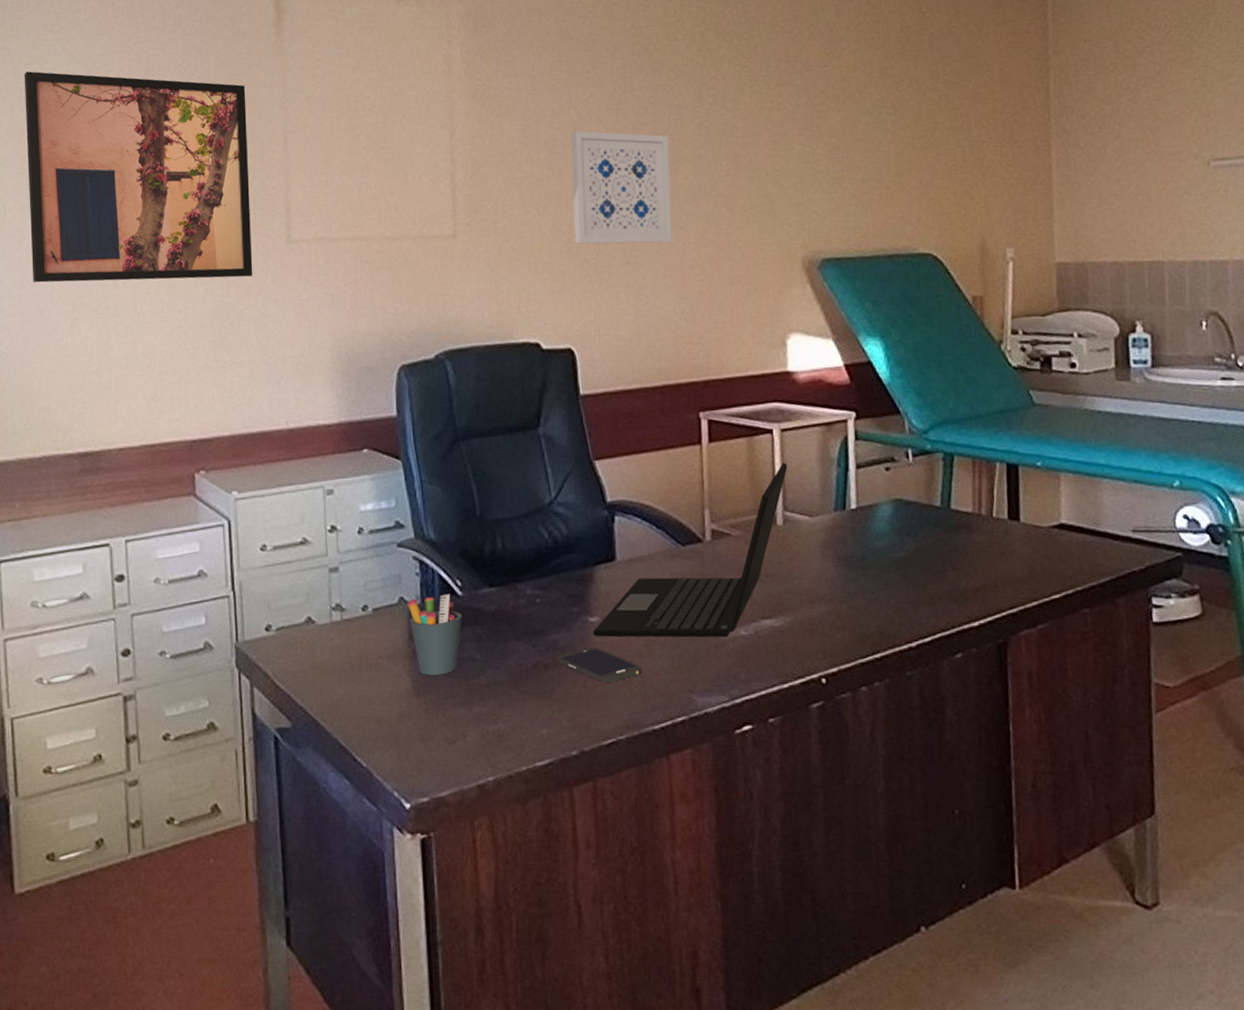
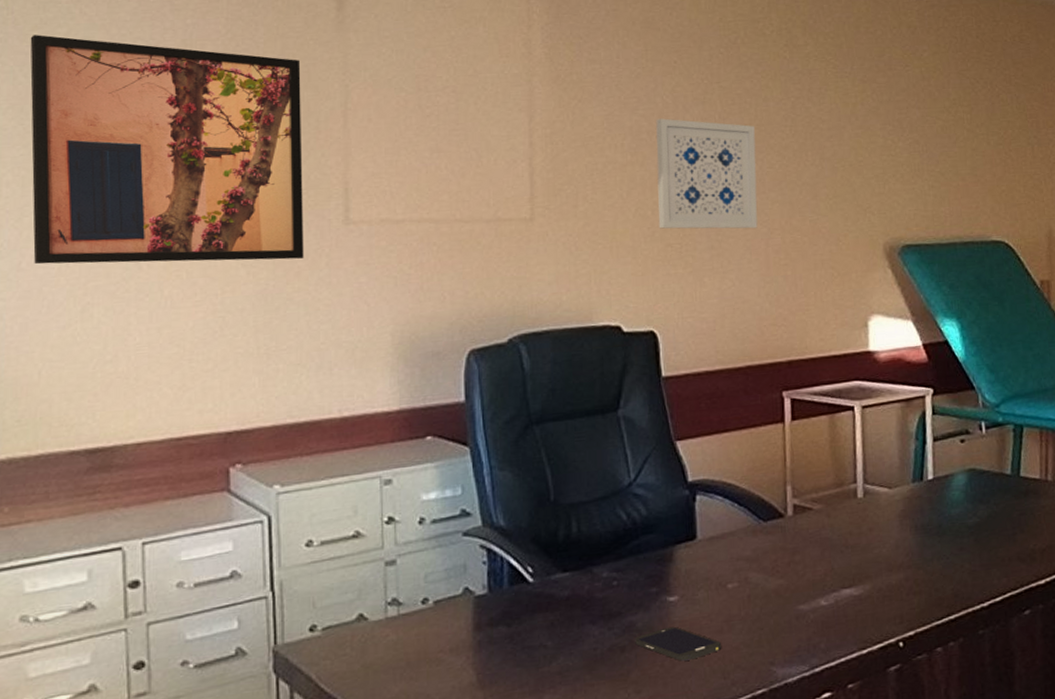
pen holder: present [407,593,462,676] -> none [473,581,533,667]
laptop: present [592,462,788,638] -> none [671,437,868,616]

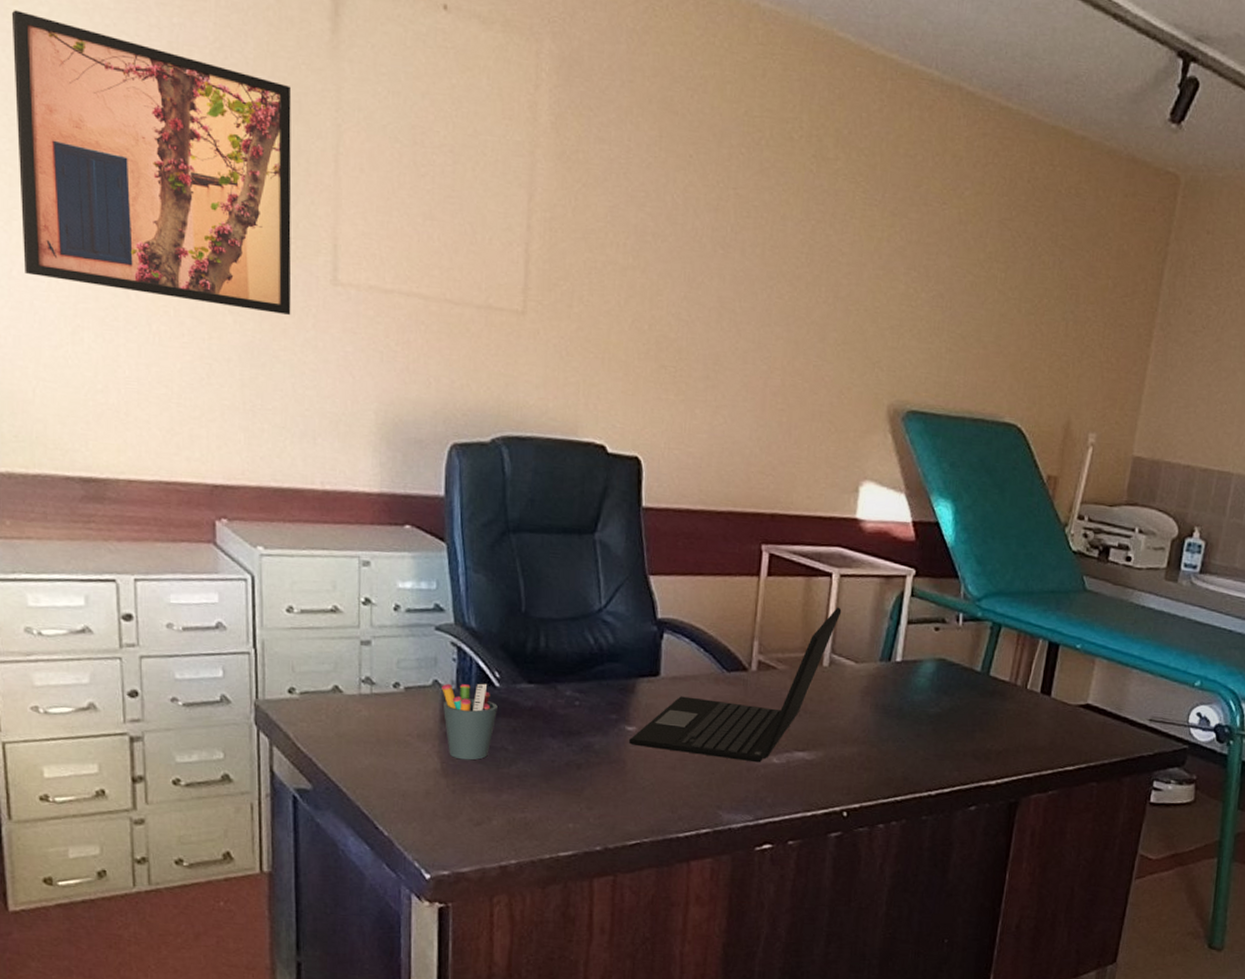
pen holder: none [473,581,533,667] -> present [442,683,498,760]
smartphone: present [635,626,721,661] -> none [591,754,672,789]
wall art: present [656,118,758,229] -> none [654,220,768,364]
laptop: none [671,437,868,616] -> present [628,607,842,763]

